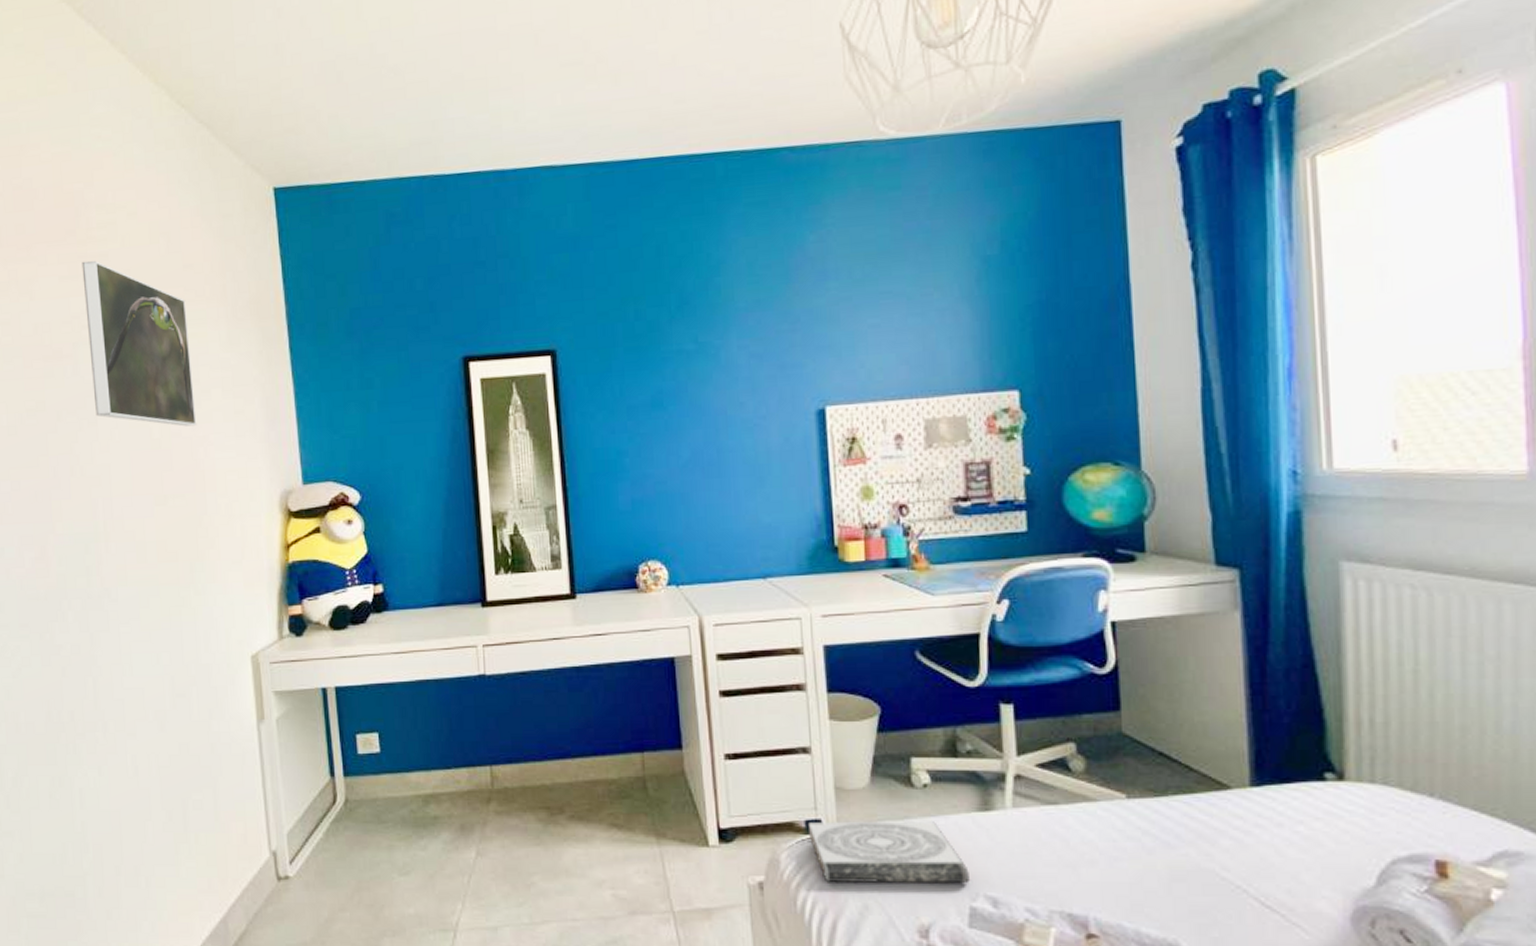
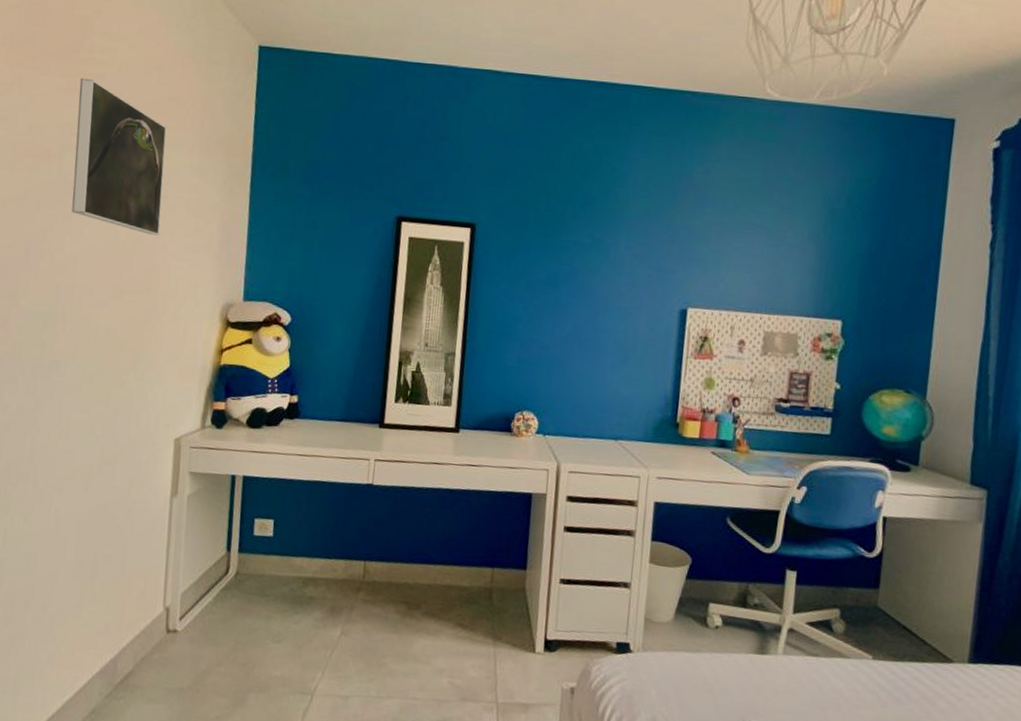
book: present [807,821,970,884] -> none [617,644,741,710]

